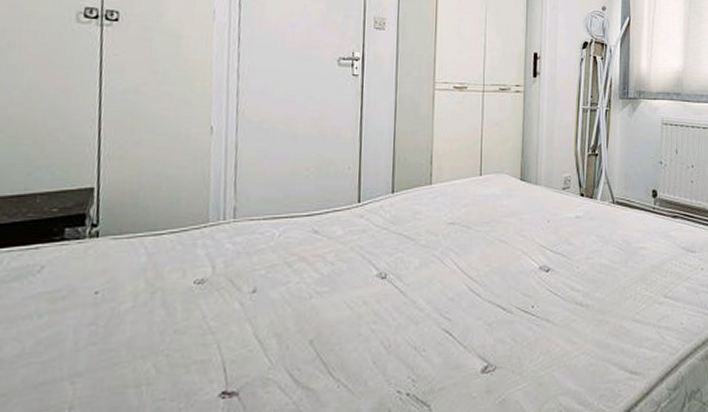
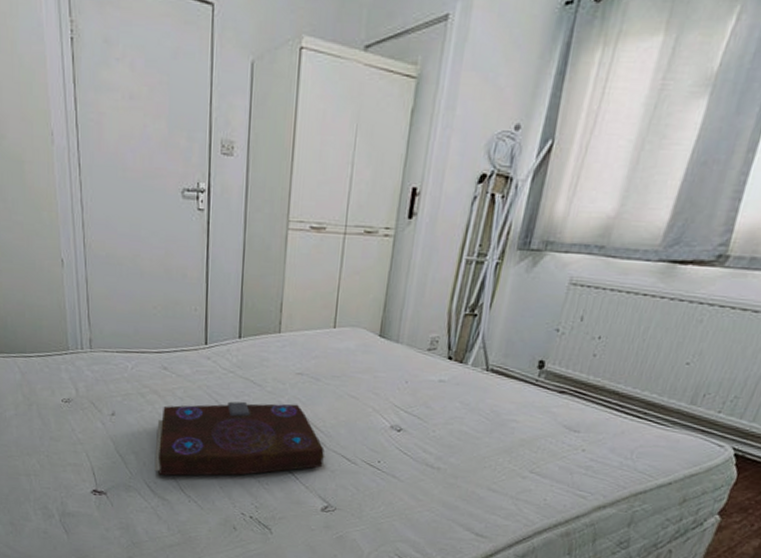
book: none [299,255,481,359] -> present [154,401,325,476]

